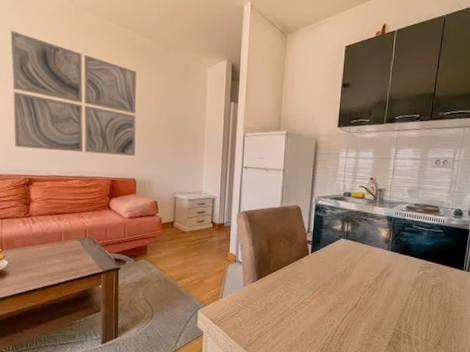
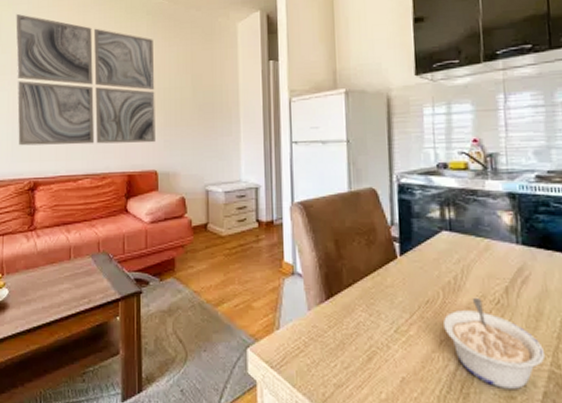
legume: none [334,283,394,340] -> present [444,297,546,389]

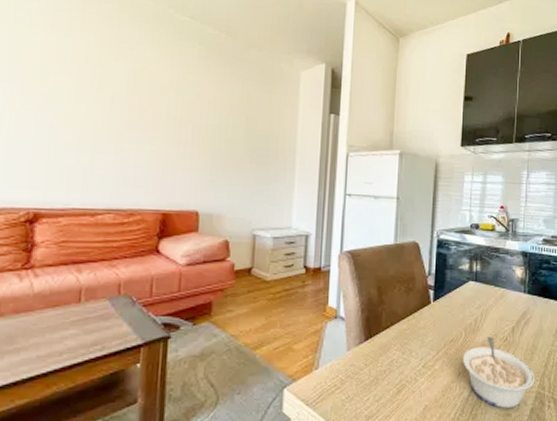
wall art: present [16,14,155,146] -> none [13,11,205,182]

